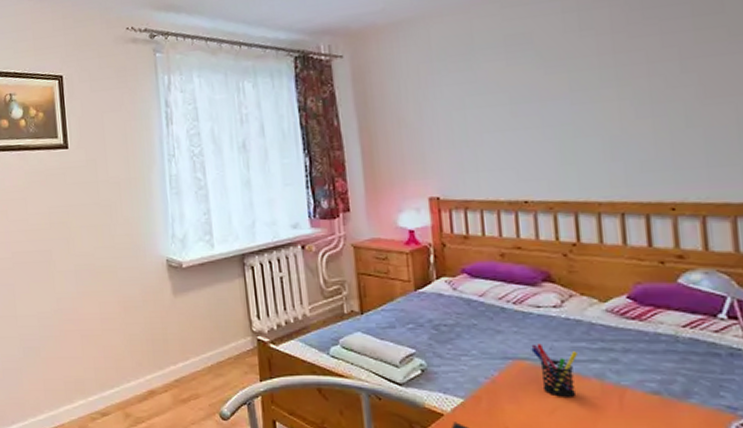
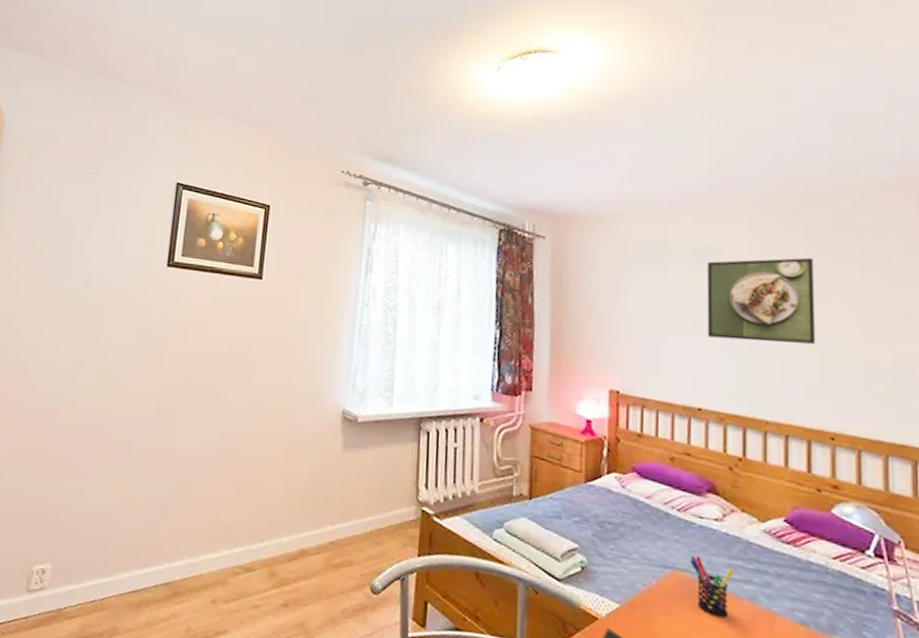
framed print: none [519,25,647,128] -> present [707,257,816,344]

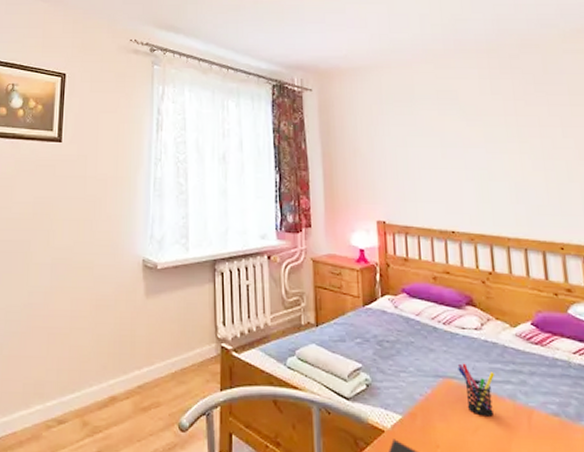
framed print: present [707,257,816,344] -> none [448,95,541,169]

